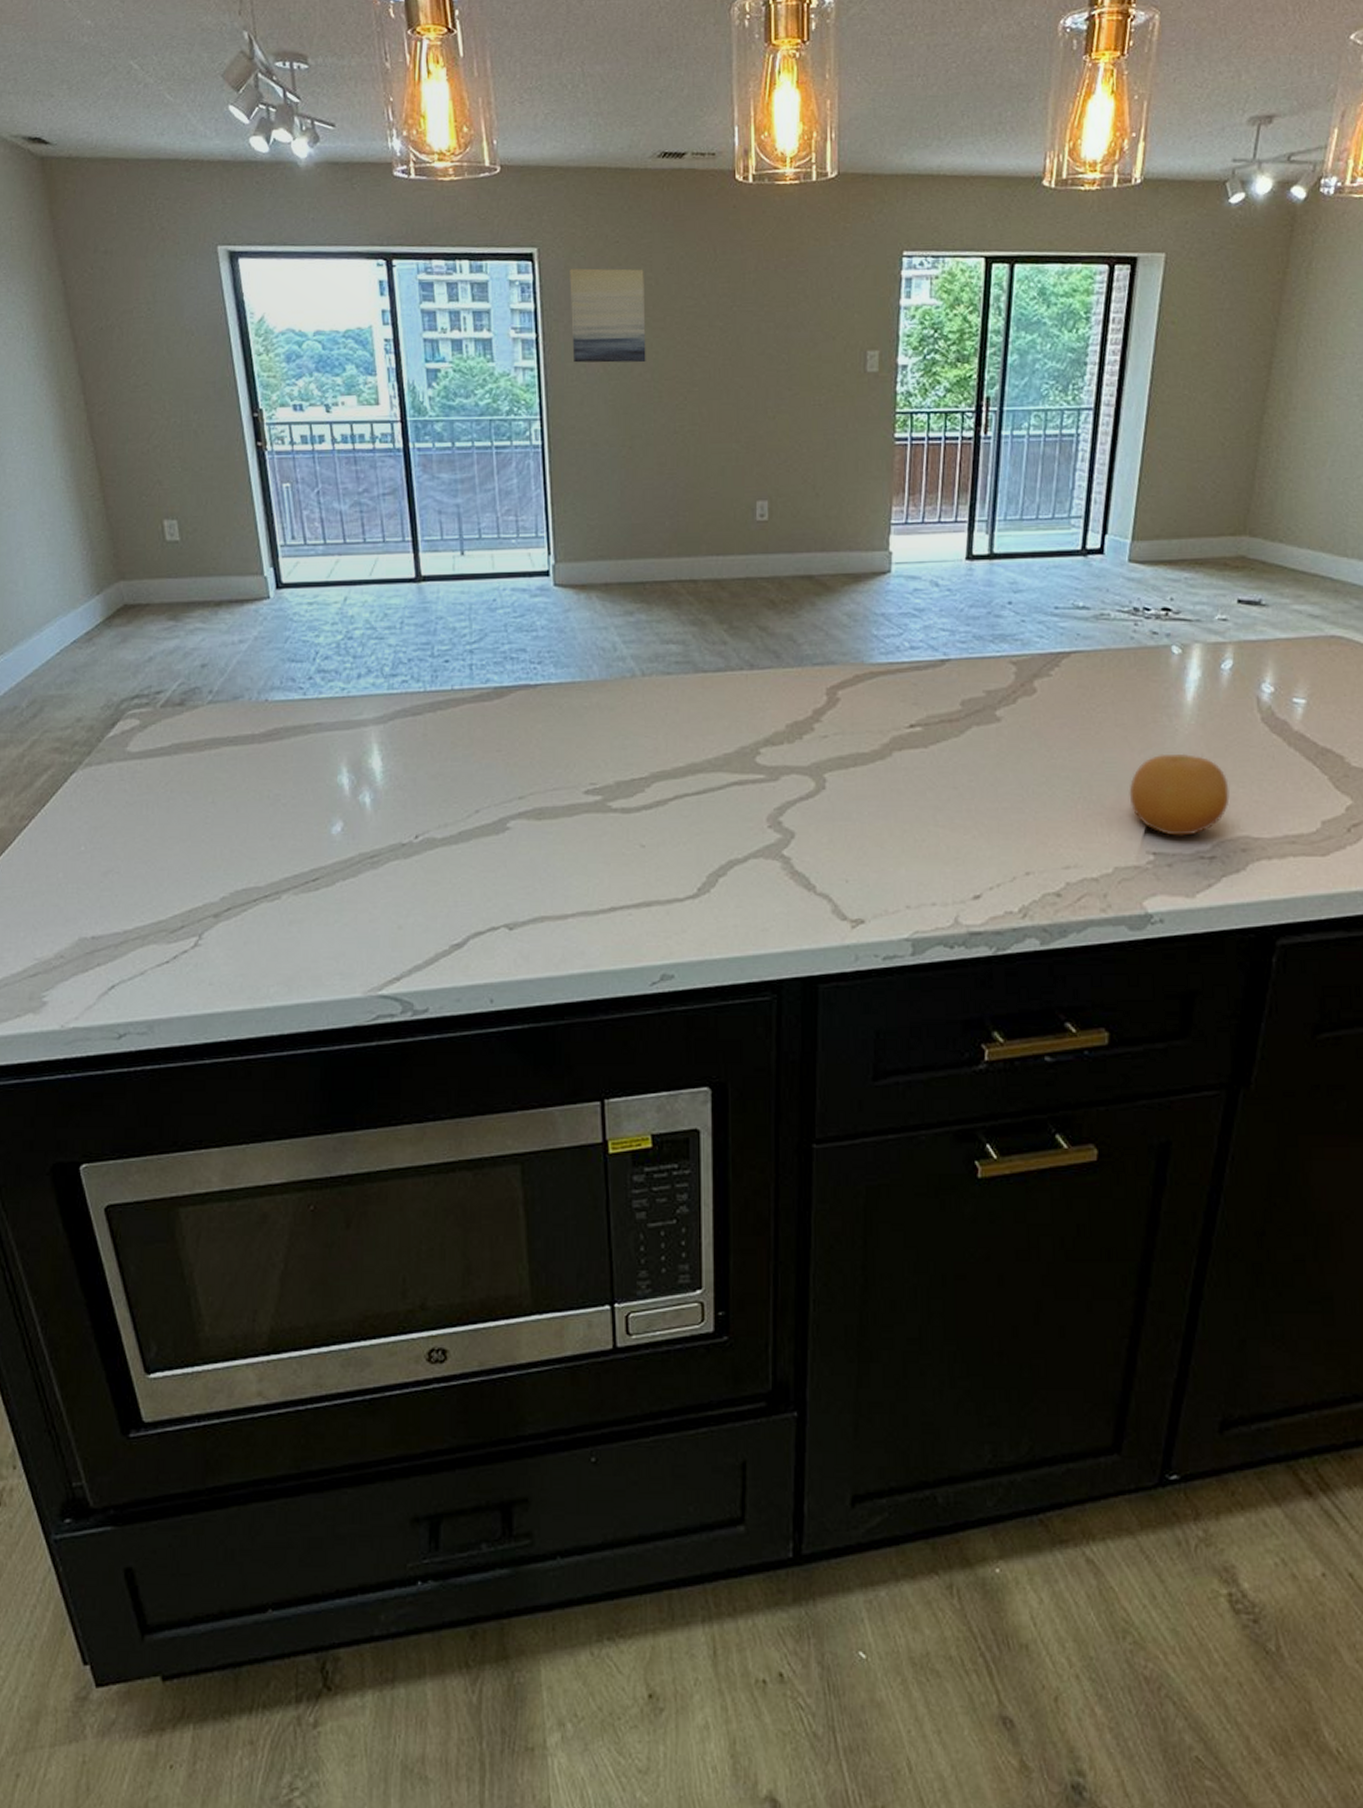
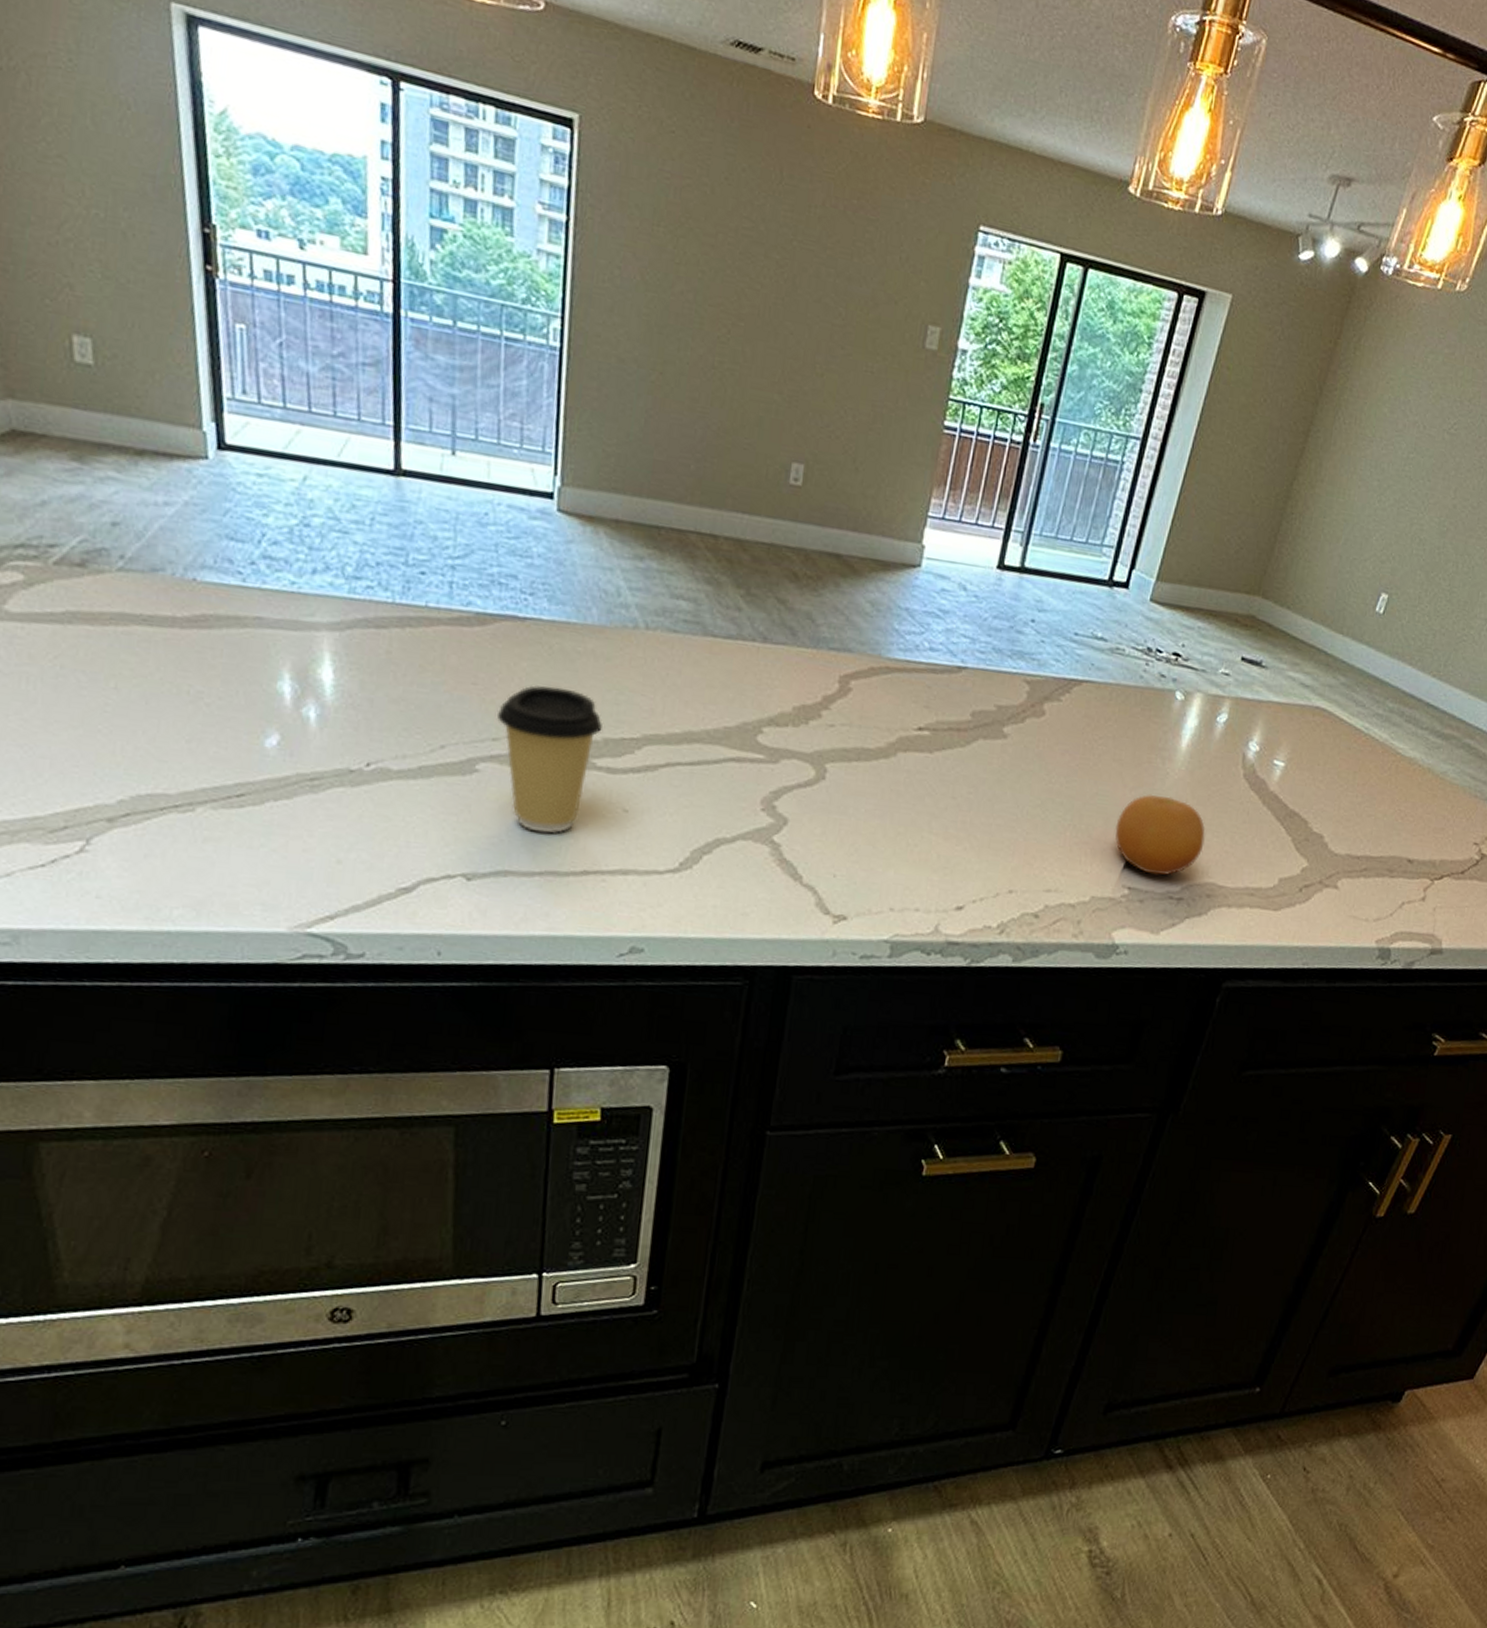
coffee cup: none [521,742,615,877] -> present [497,685,603,833]
wall art: present [570,268,646,363] -> none [607,150,700,280]

